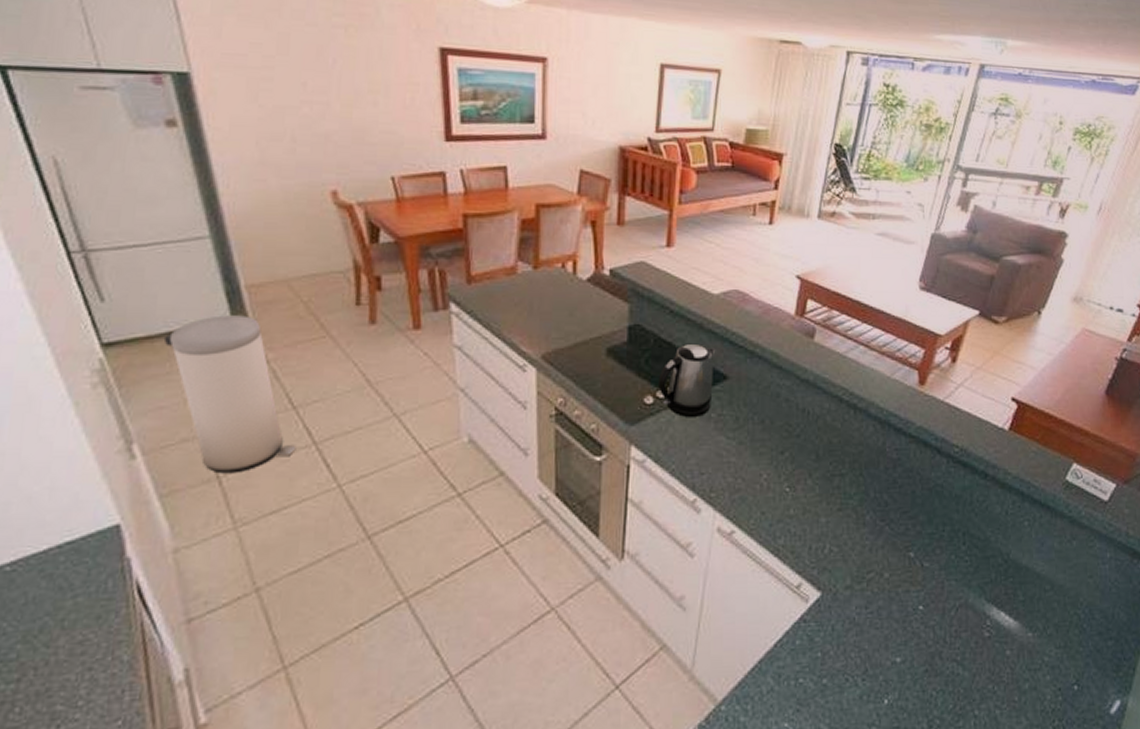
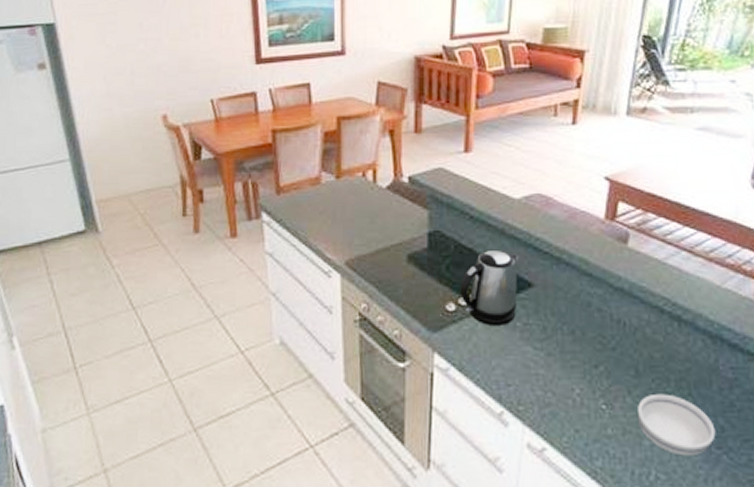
pedal bin: present [163,315,296,474] -> none [35,227,136,365]
bowl: none [816,475,881,530] -> present [636,393,716,457]

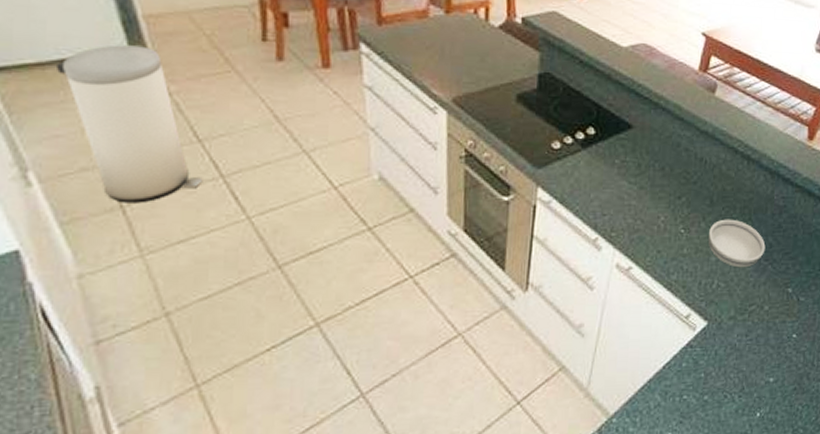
pedal bin: none [35,227,136,365] -> present [55,44,203,203]
kettle: present [460,249,518,325] -> none [566,93,621,162]

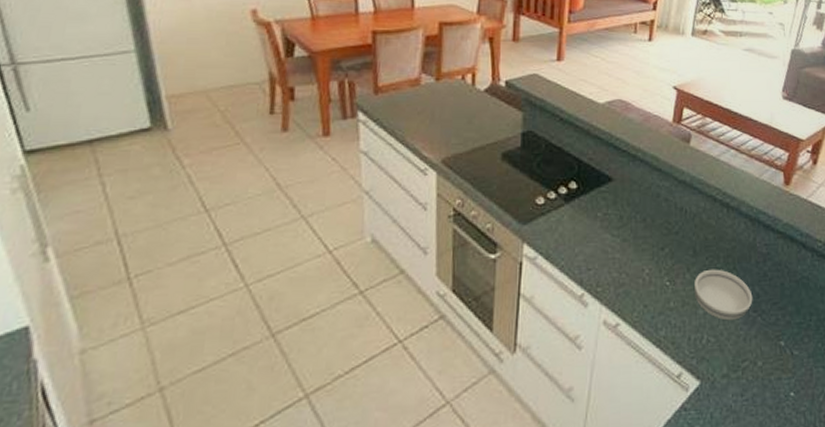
pedal bin: present [55,44,203,203] -> none [84,124,207,275]

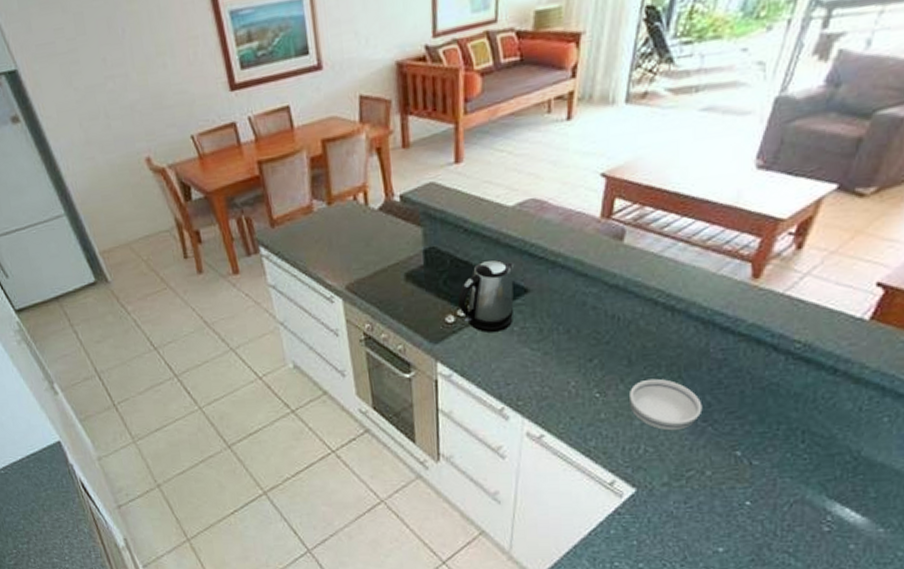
kettle: none [549,148,600,216] -> present [458,259,514,333]

